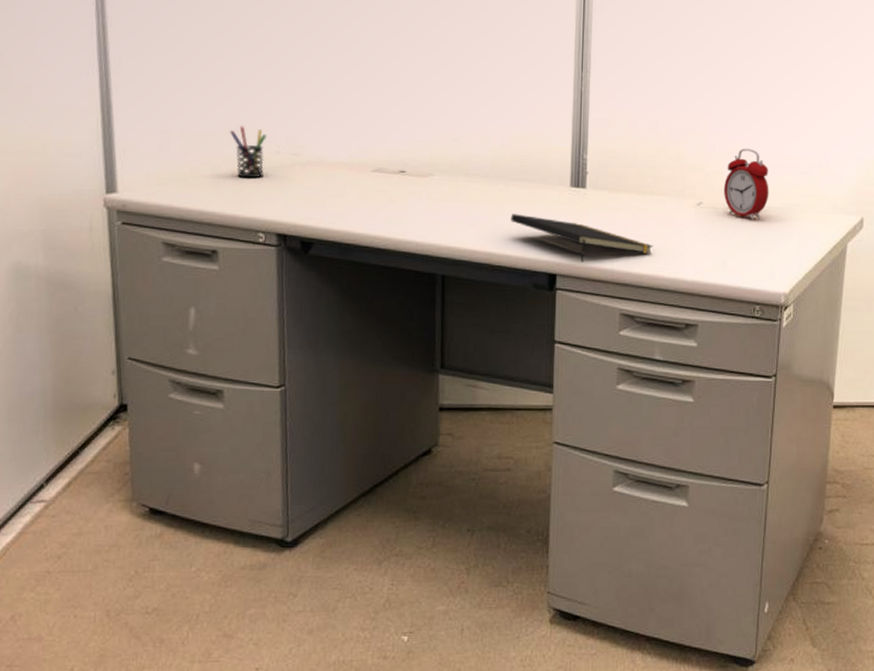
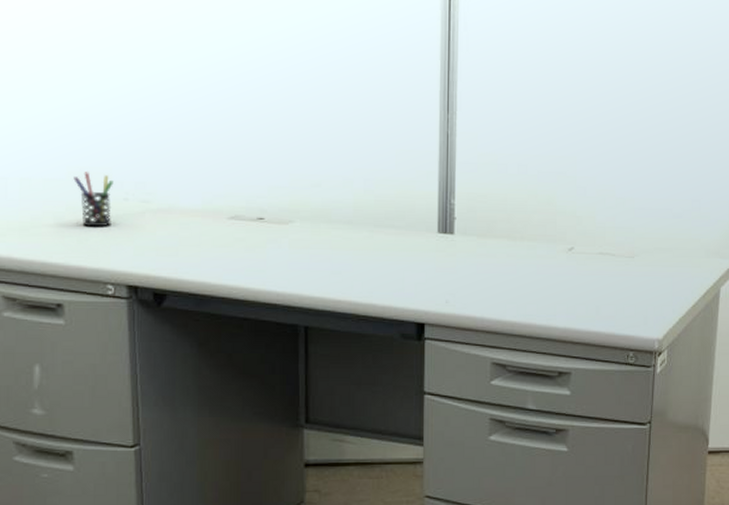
notepad: present [510,214,653,263] -> none [376,261,524,311]
alarm clock: present [724,149,769,219] -> none [596,192,642,264]

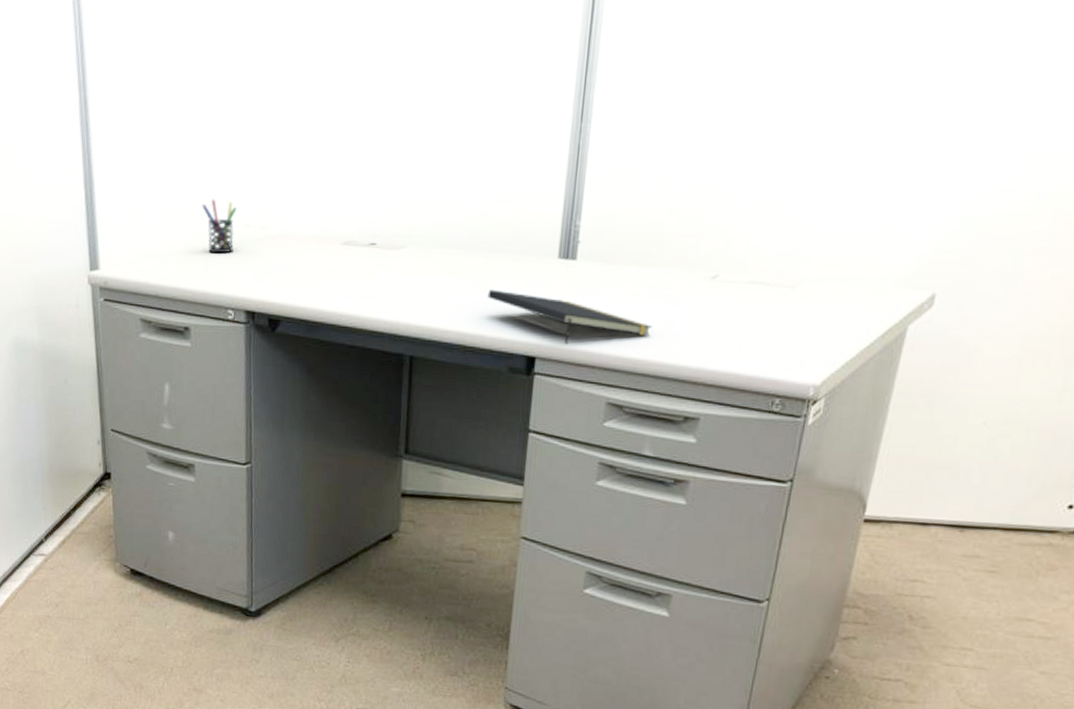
notepad: none [376,261,524,311] -> present [487,289,652,345]

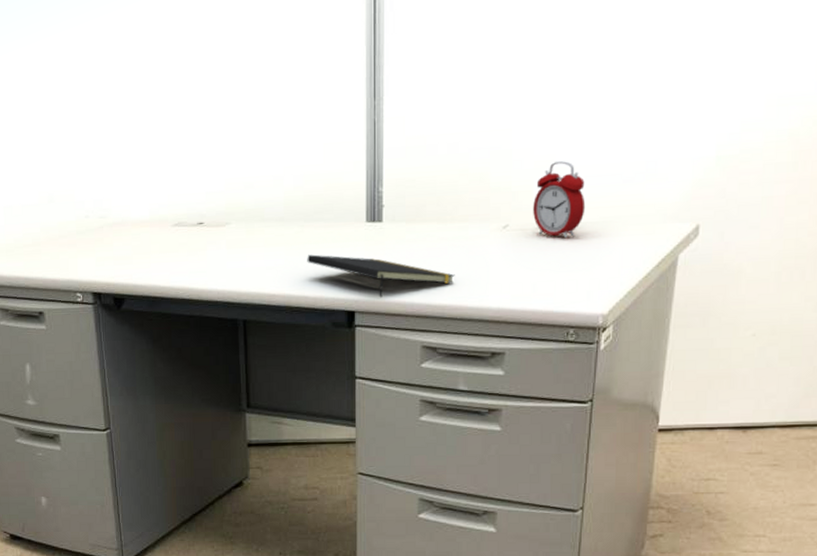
pen holder: present [202,199,237,254] -> none [44,195,77,244]
alarm clock: none [747,209,810,295] -> present [533,161,586,237]

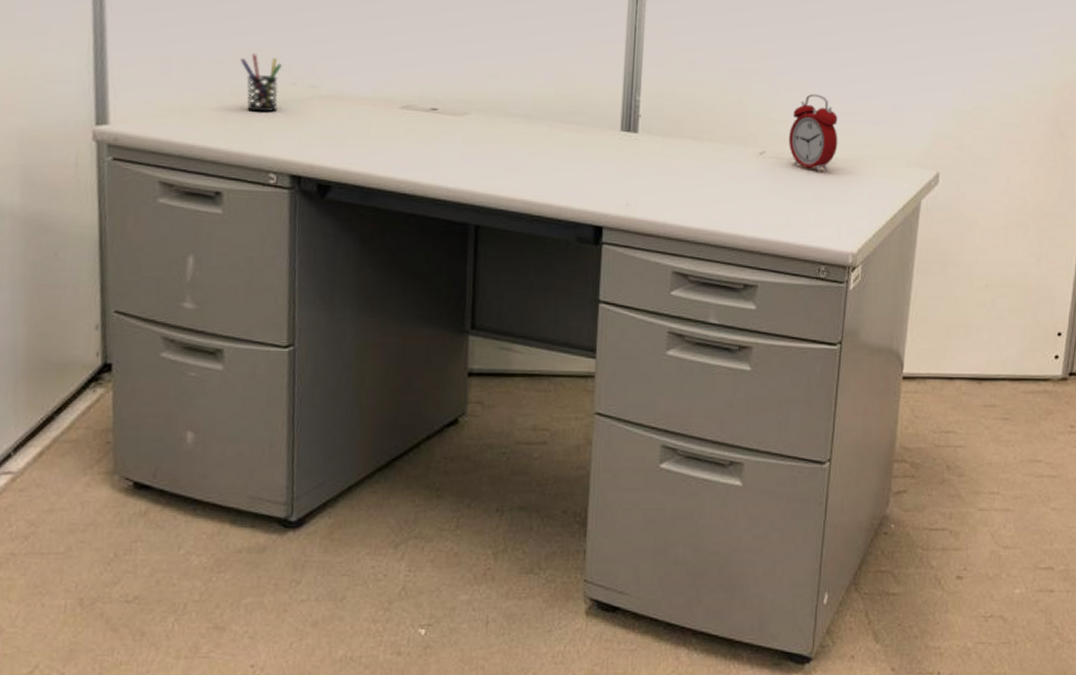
pen holder: none [44,195,77,244] -> present [240,54,282,113]
notepad: present [307,254,455,298] -> none [553,159,710,215]

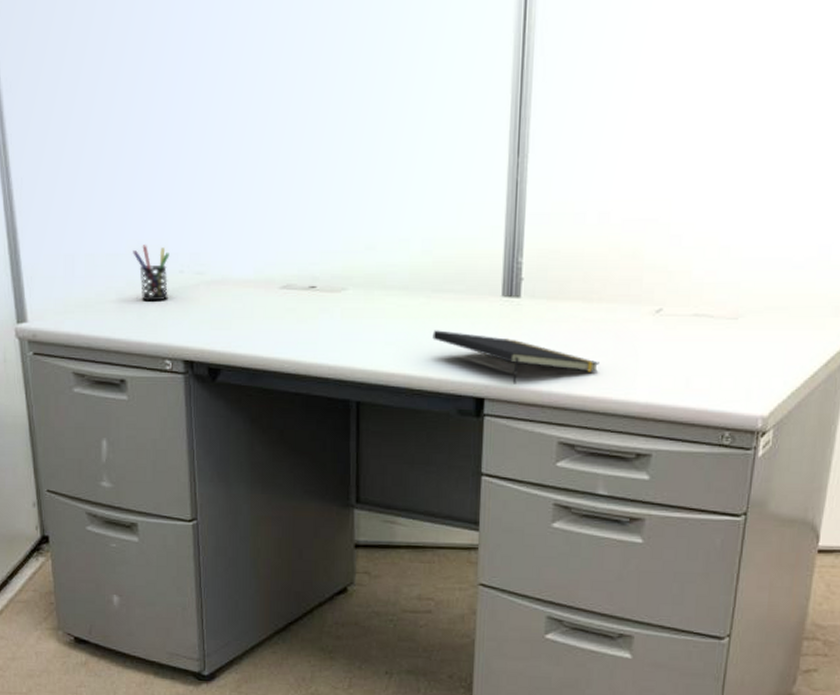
notepad: none [553,159,710,215] -> present [432,330,600,384]
alarm clock: present [789,94,838,171] -> none [690,240,750,327]

